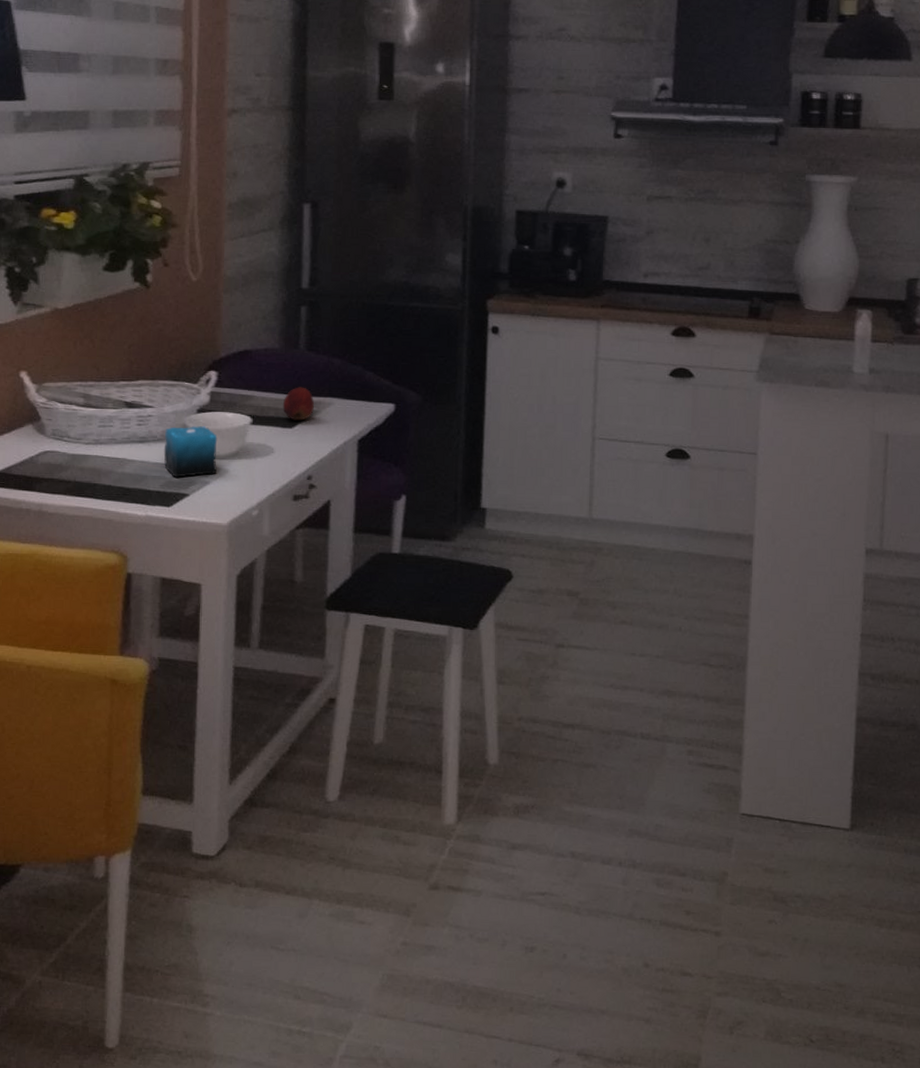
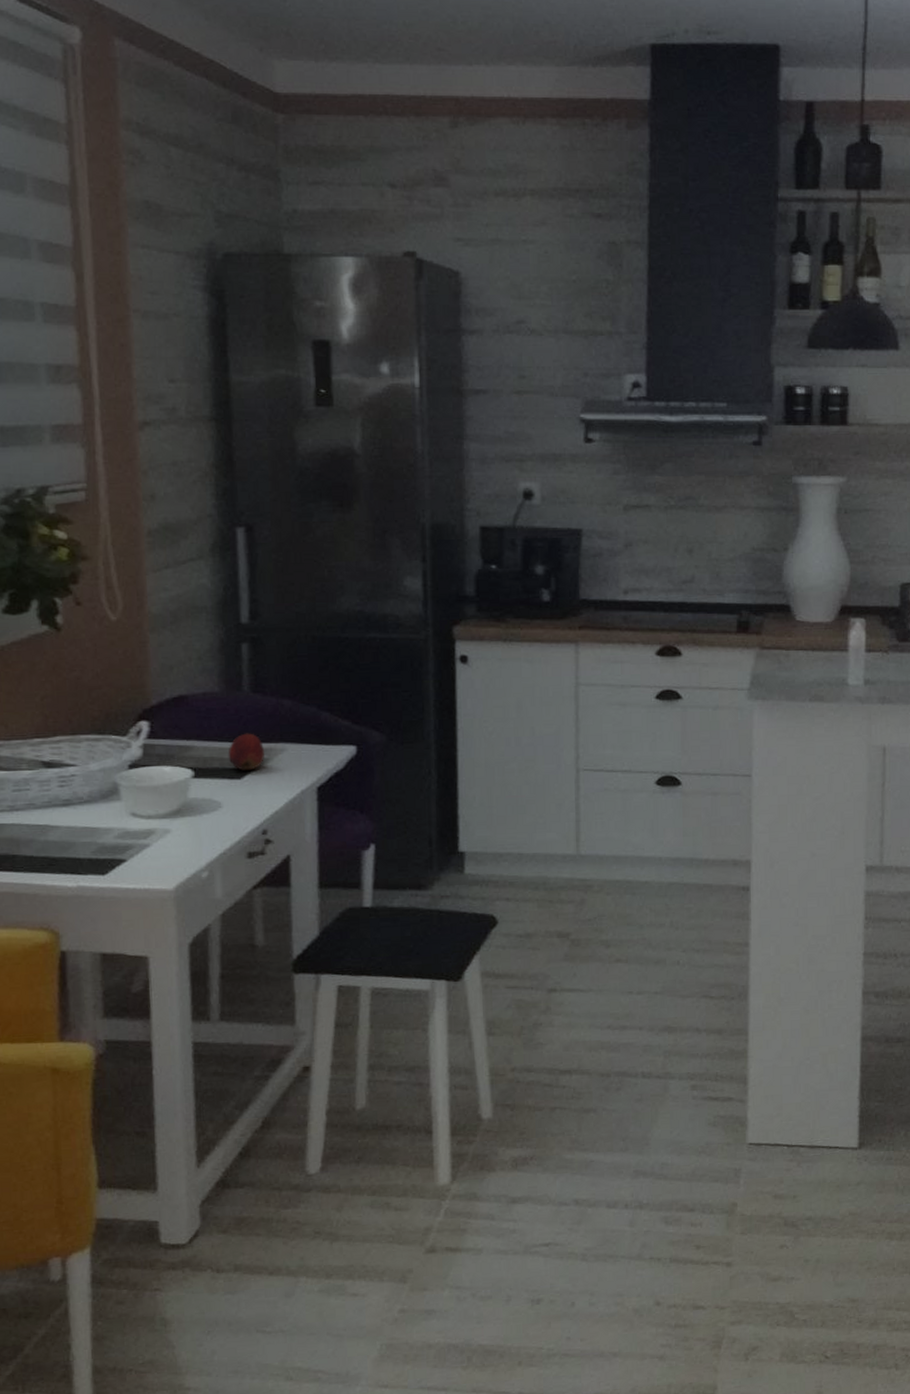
candle: present [163,426,218,478] -> none [92,783,157,842]

